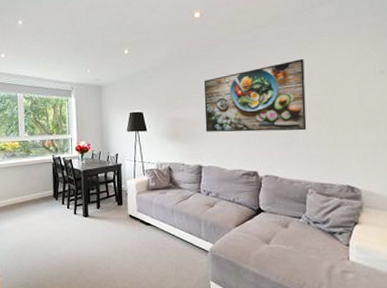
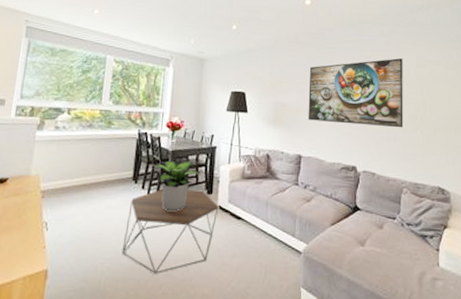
coffee table: none [53,202,130,272] -> present [122,188,219,274]
potted plant: none [69,178,110,222] -> present [154,160,201,212]

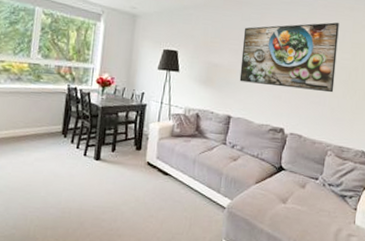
coffee table: present [122,188,219,274] -> none [51,143,147,223]
potted plant: present [154,160,201,212] -> none [83,116,130,166]

